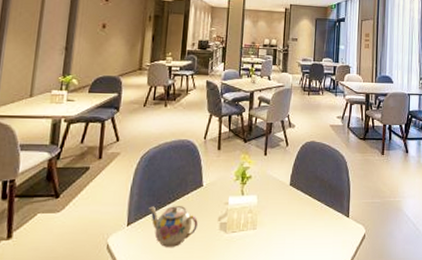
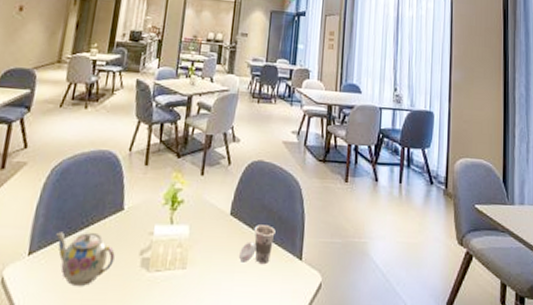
cup: none [299,192,327,223] -> present [239,225,276,264]

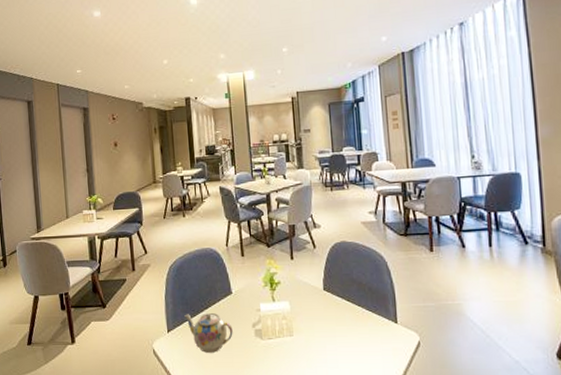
cup: present [239,225,276,264] -> none [338,296,368,329]

